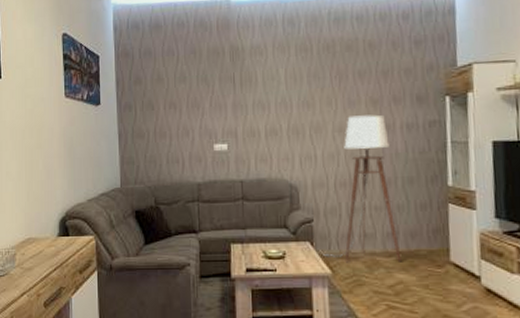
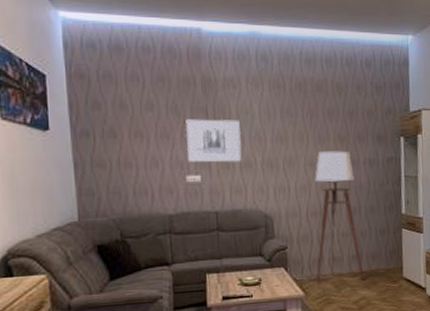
wall art: none [214,86,267,131] -> present [186,119,242,163]

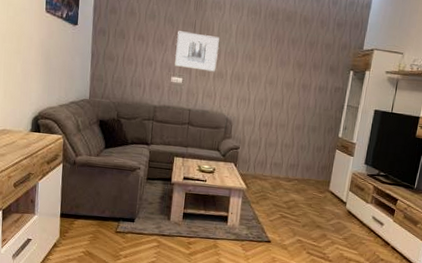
floor lamp: present [296,151,365,285] -> none [242,73,305,186]

